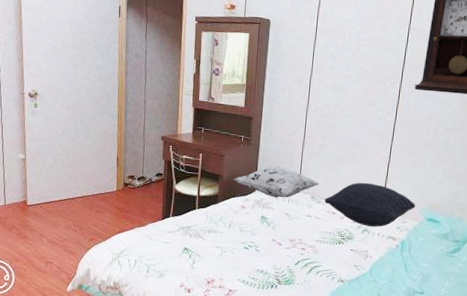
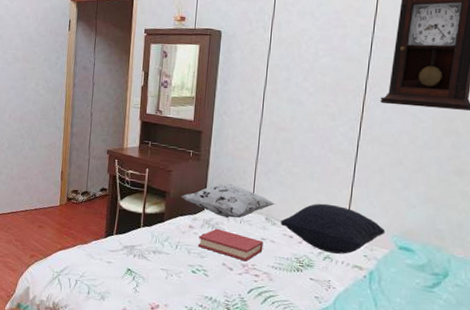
hardback book: none [250,207,309,237] -> present [198,228,264,262]

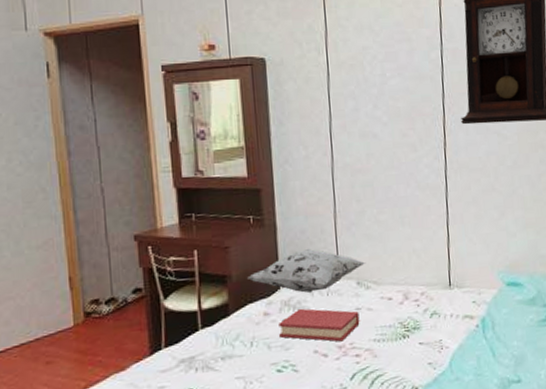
pillow: present [280,203,386,254] -> none [375,250,490,308]

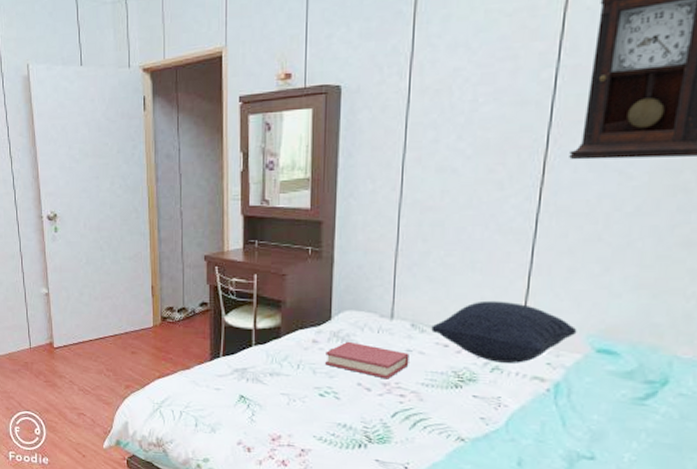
decorative pillow: present [247,249,366,293] -> none [301,285,424,327]
pillow: none [375,250,490,308] -> present [431,300,577,363]

